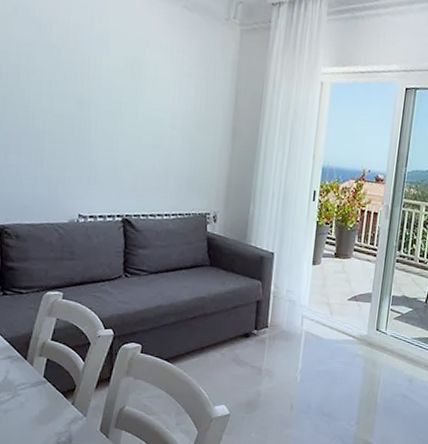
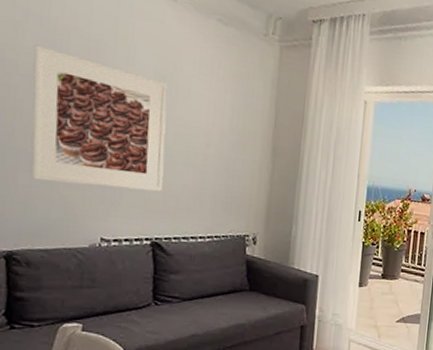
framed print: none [19,36,137,172] -> present [31,44,167,192]

